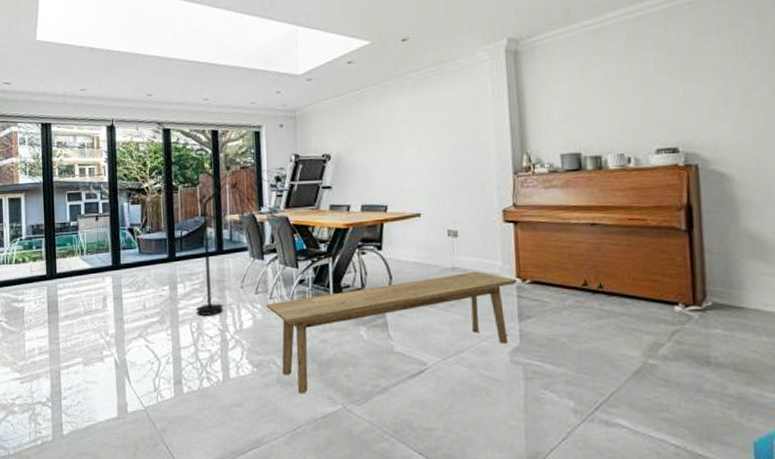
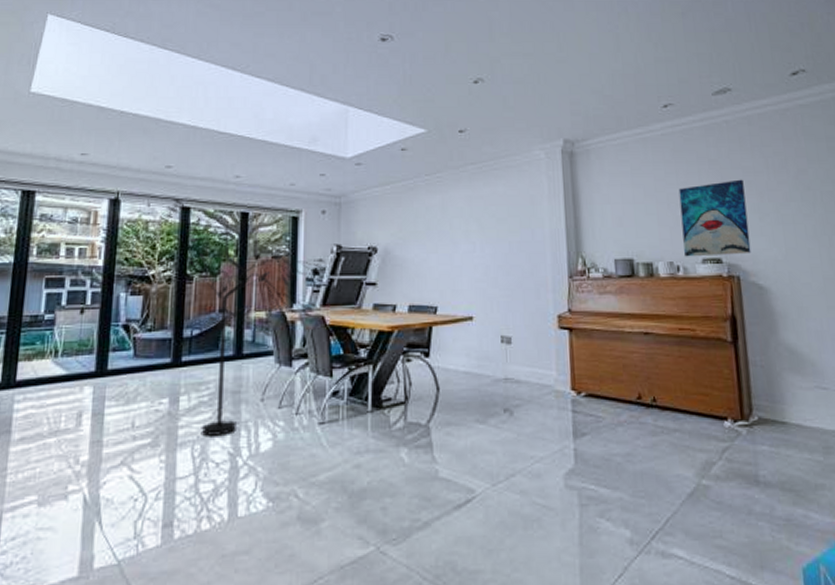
bench: present [266,271,517,393] -> none [291,382,572,533]
wall art: none [631,63,713,148] -> present [678,179,751,257]

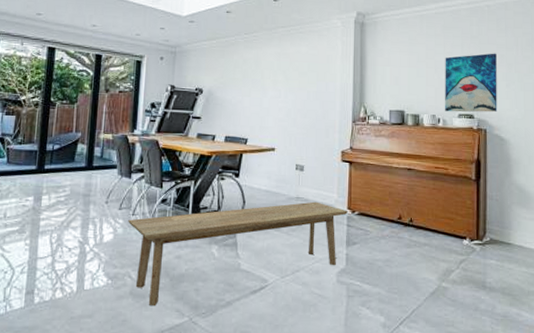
floor lamp: present [167,199,324,436] -> none [36,40,160,228]
bench: none [291,382,572,533] -> present [128,201,348,305]

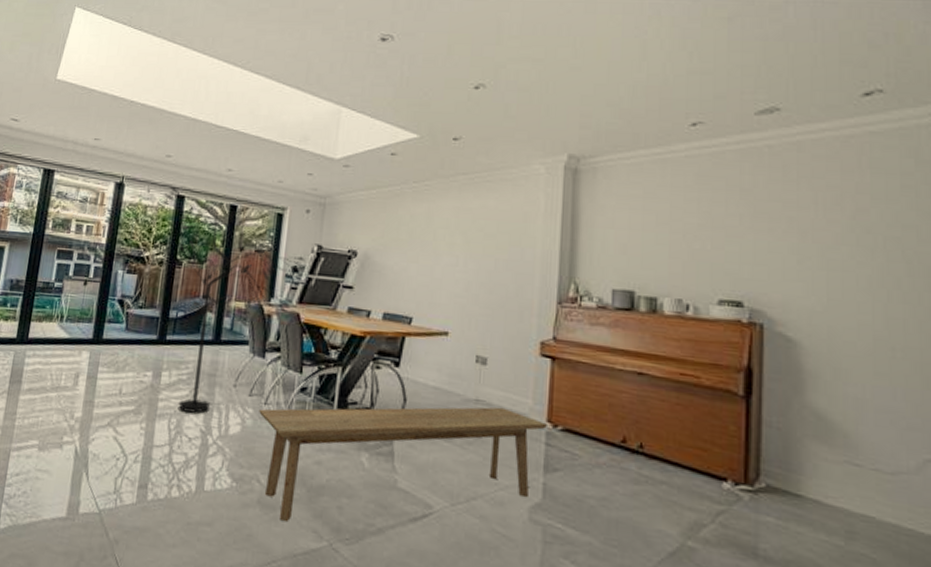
floor lamp: none [36,40,160,228] -> present [164,187,304,413]
wall art: present [445,53,497,113] -> none [697,214,782,301]

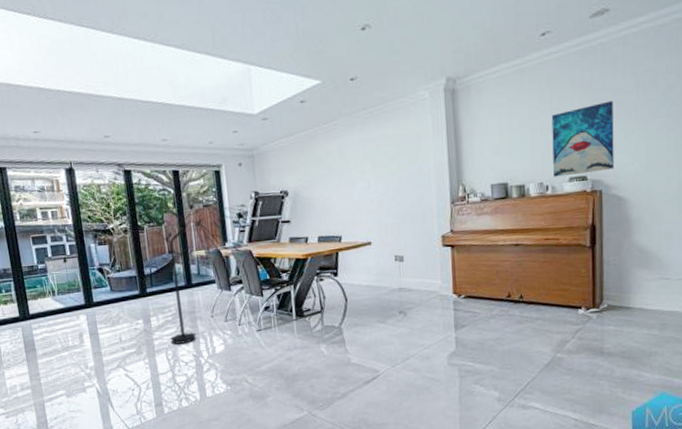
bench: present [259,407,547,521] -> none [236,290,453,404]
wall art: none [697,214,782,301] -> present [551,100,615,177]

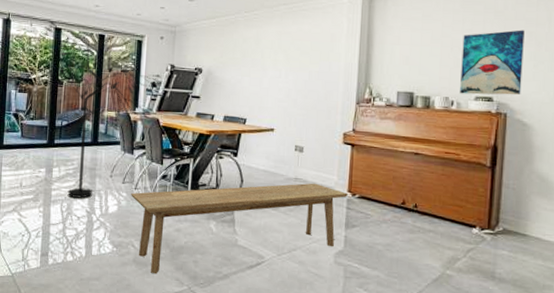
bench: none [236,290,453,404] -> present [131,183,348,273]

